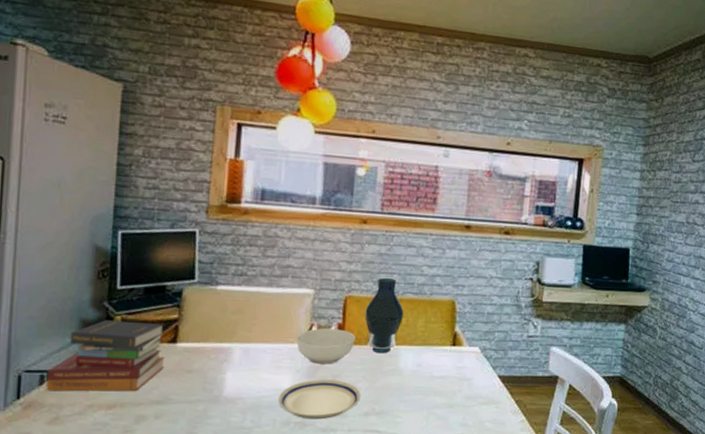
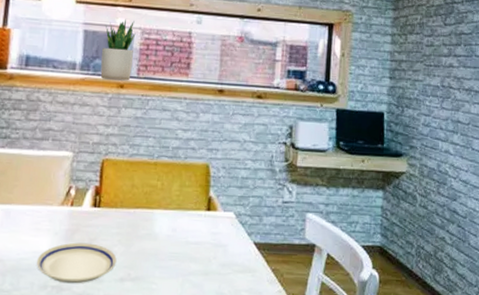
bowl: present [296,328,356,364] -> none [54,191,113,227]
planter: none [342,152,380,216] -> present [100,19,136,81]
vase: present [364,278,404,354] -> none [121,141,159,218]

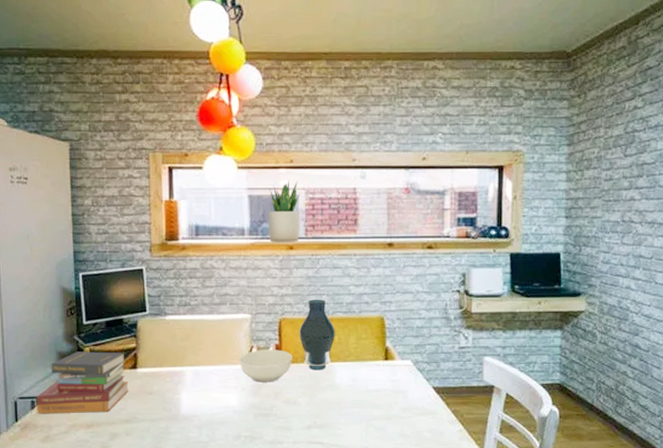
plate: present [37,242,117,284] -> none [229,396,302,433]
bowl: none [54,191,113,227] -> present [238,350,293,382]
vase: none [121,141,159,218] -> present [299,300,335,371]

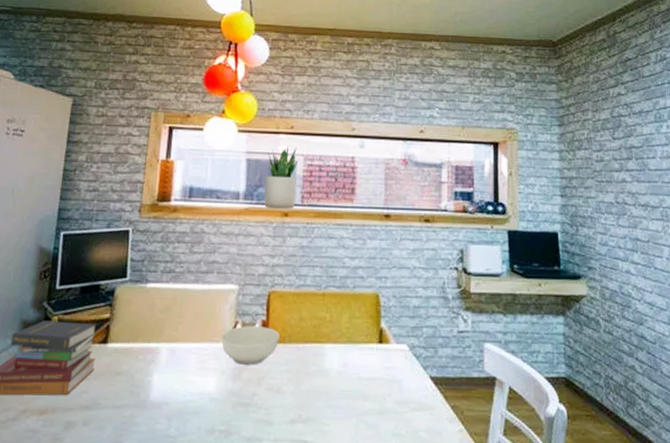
vase: present [299,300,335,371] -> none [288,272,327,353]

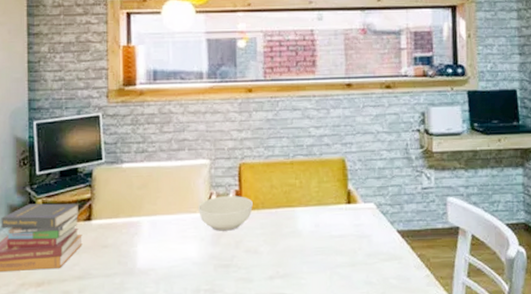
planter: present [264,146,299,210] -> none [227,24,258,86]

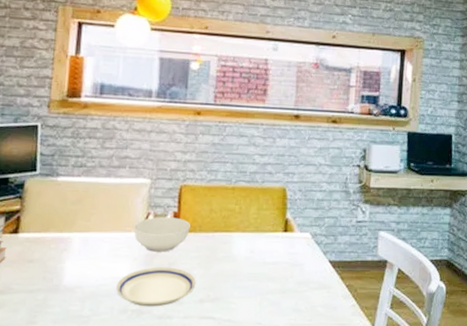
plate: none [187,245,264,286] -> present [116,267,196,307]

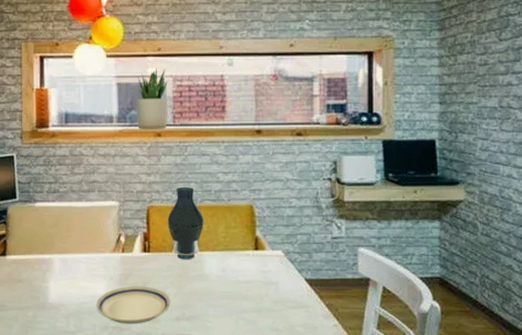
bowl: present [133,217,191,252] -> none [106,238,161,272]
planter: none [177,47,212,108] -> present [137,68,168,130]
vase: none [199,167,237,241] -> present [167,187,204,260]

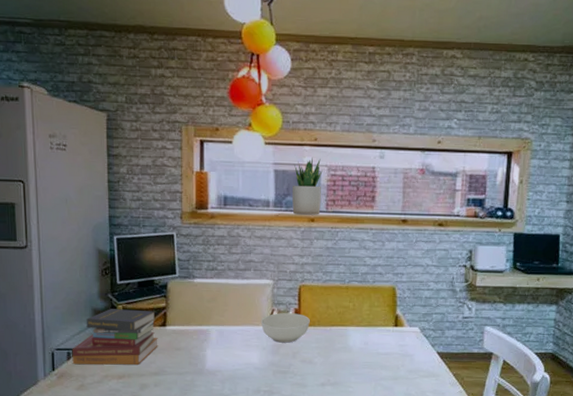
plate: present [96,286,171,324] -> none [250,355,317,389]
bowl: none [106,238,161,272] -> present [260,313,311,343]
vase: present [167,187,204,260] -> none [317,269,350,334]

